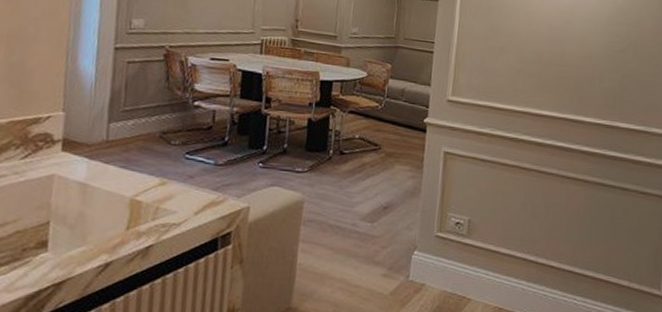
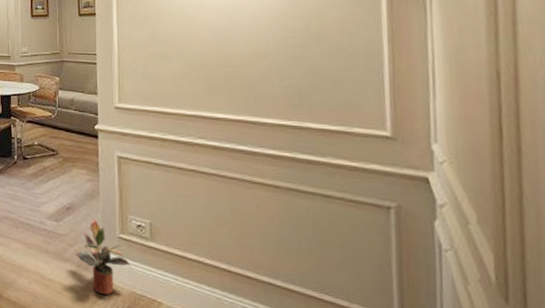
potted plant: none [388,218,444,297] -> present [76,219,130,295]

